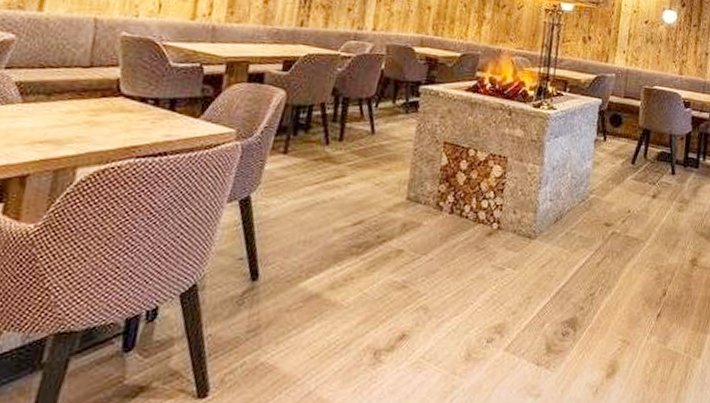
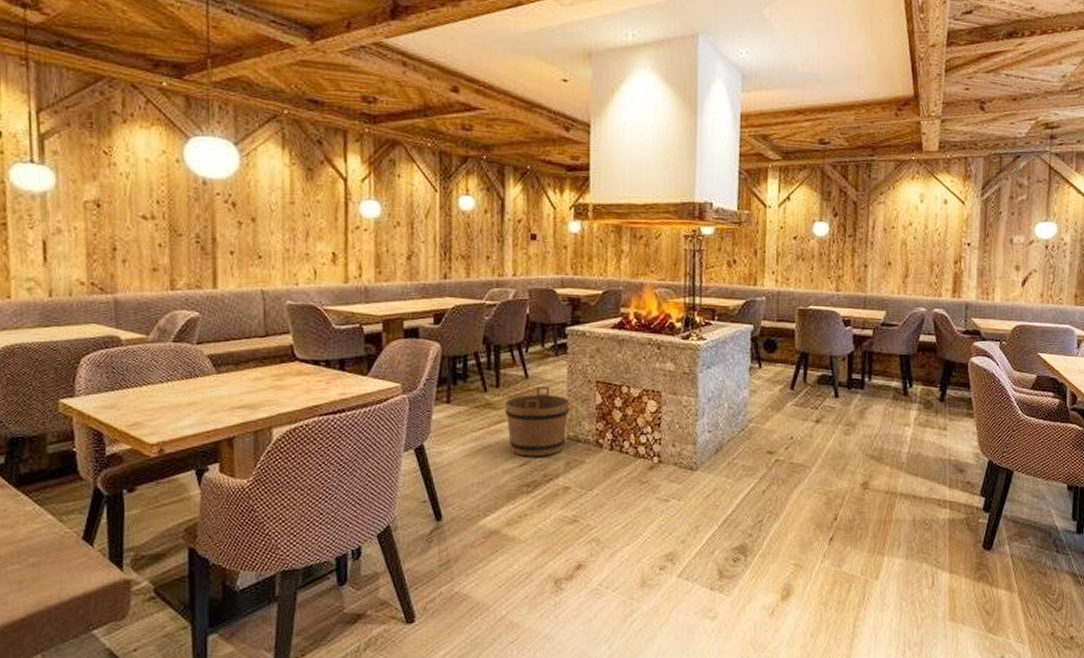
bucket: none [345,142,415,216] -> present [504,386,570,457]

